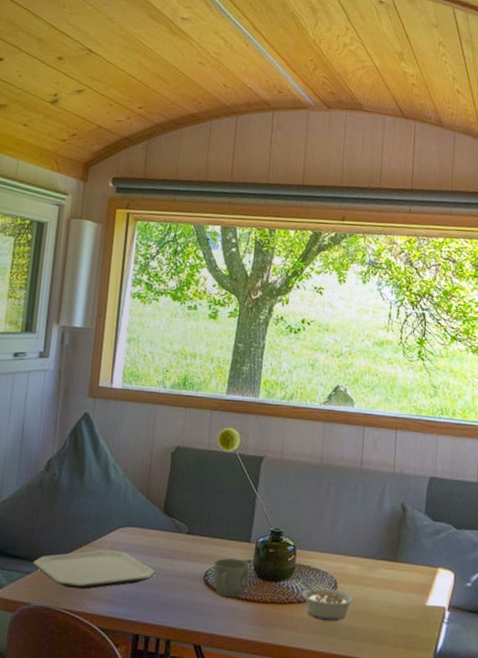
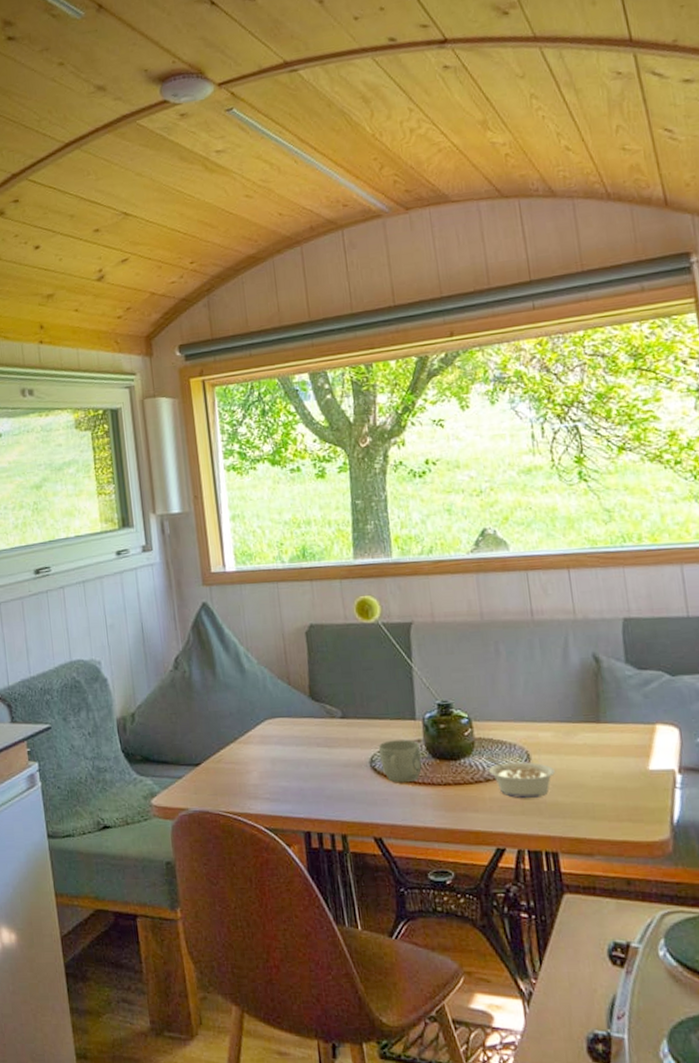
plate: present [32,550,156,590] -> none [181,745,315,790]

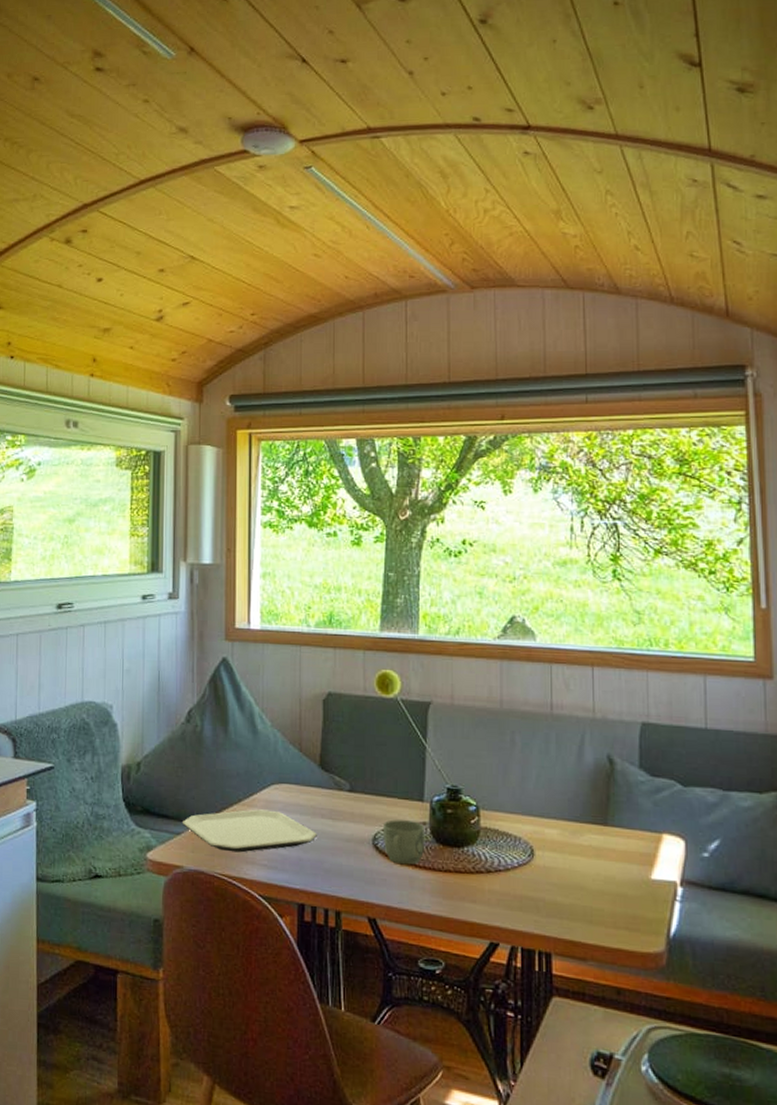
plate: none [181,745,315,790] -> present [181,809,317,853]
legume: present [487,756,556,798] -> none [490,847,558,895]

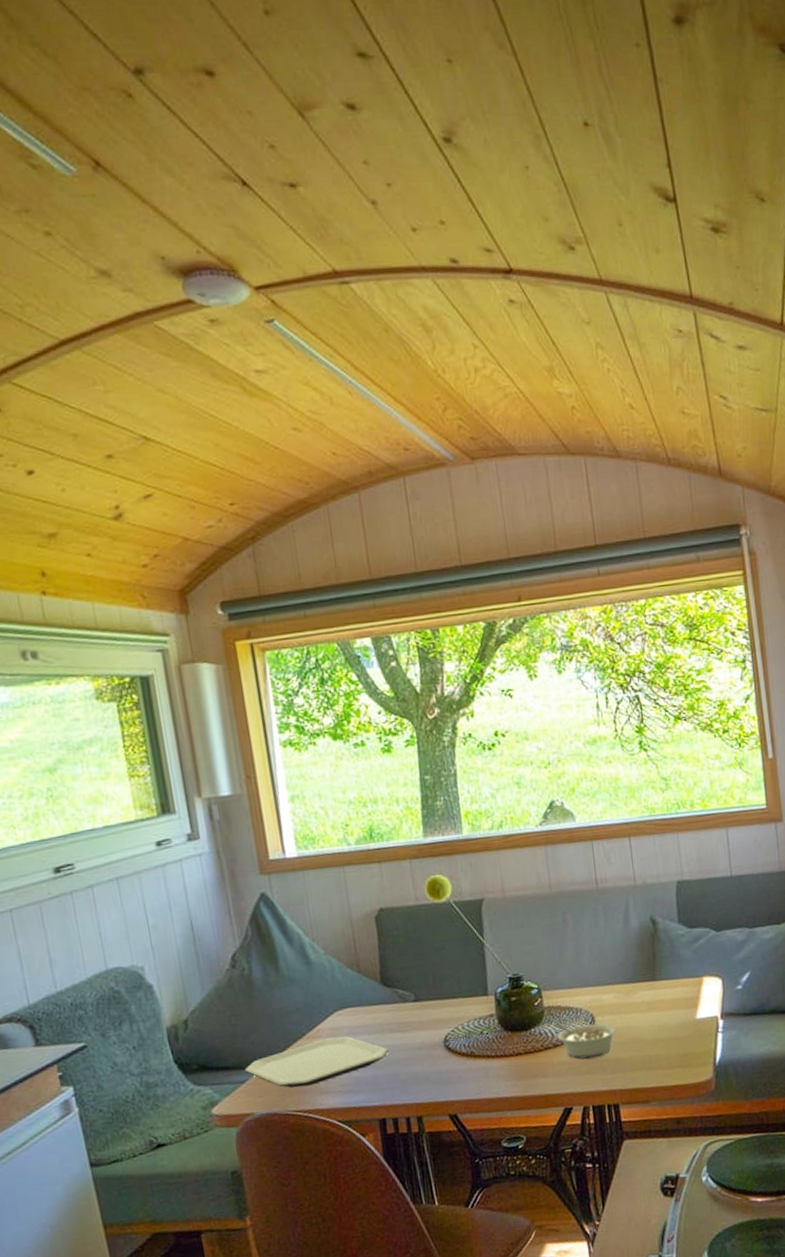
mug: present [382,819,425,865] -> none [451,1015,495,1059]
legume: none [490,847,558,895] -> present [555,1023,618,1059]

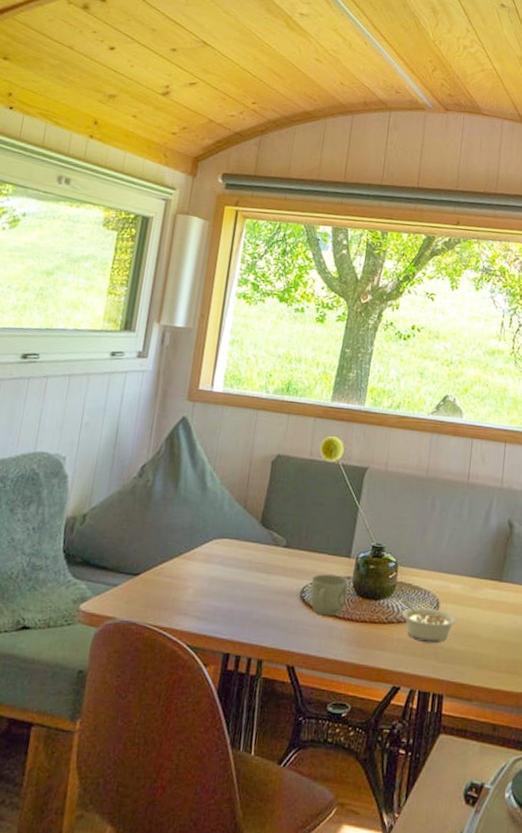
plate: present [244,1036,389,1088] -> none [120,562,250,604]
mug: none [451,1015,495,1059] -> present [310,574,349,616]

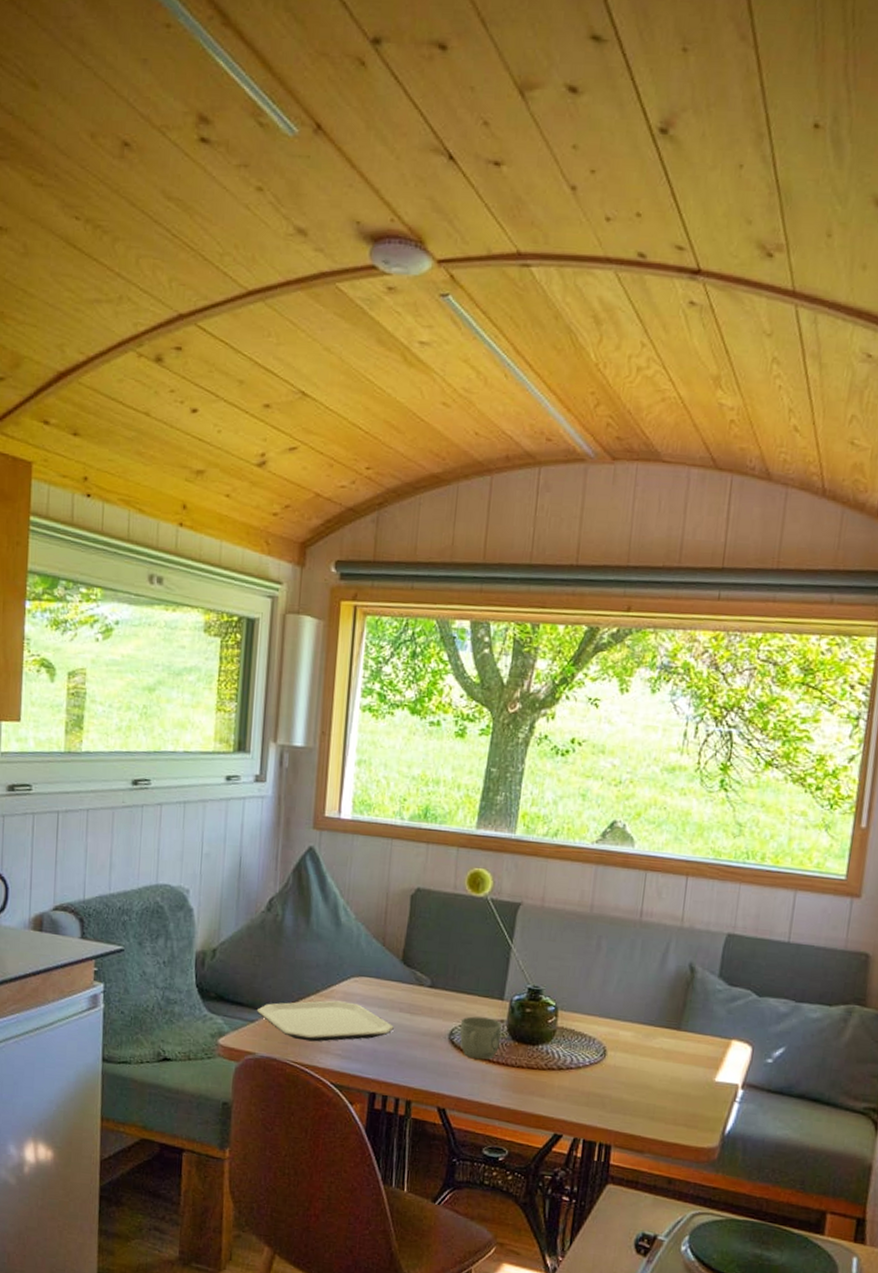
plate: none [120,562,250,604] -> present [256,1000,394,1042]
legume: present [401,600,458,643] -> none [563,1046,628,1092]

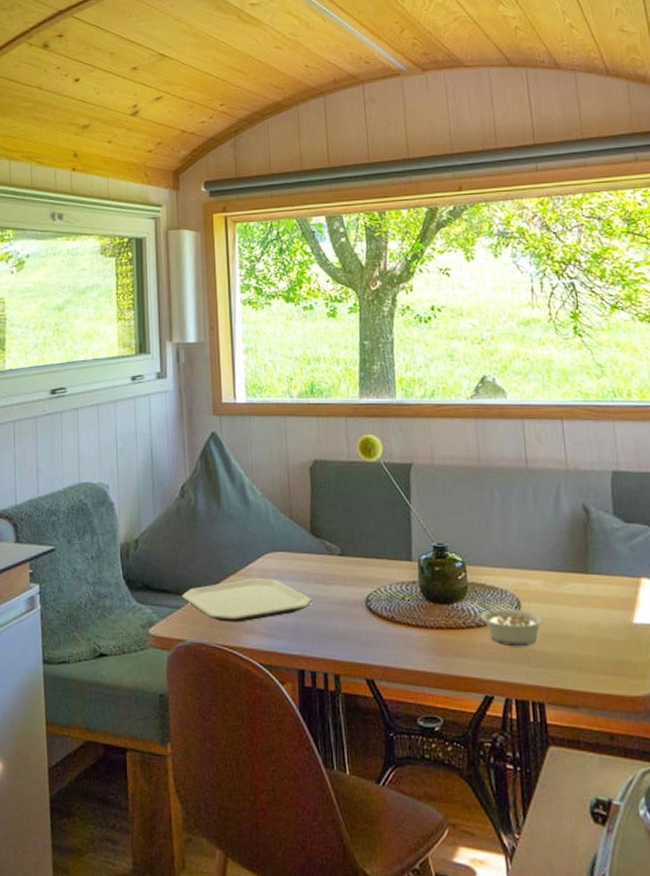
mug: present [459,1016,503,1060] -> none [374,580,416,624]
legume: none [563,1046,628,1092] -> present [479,602,545,646]

